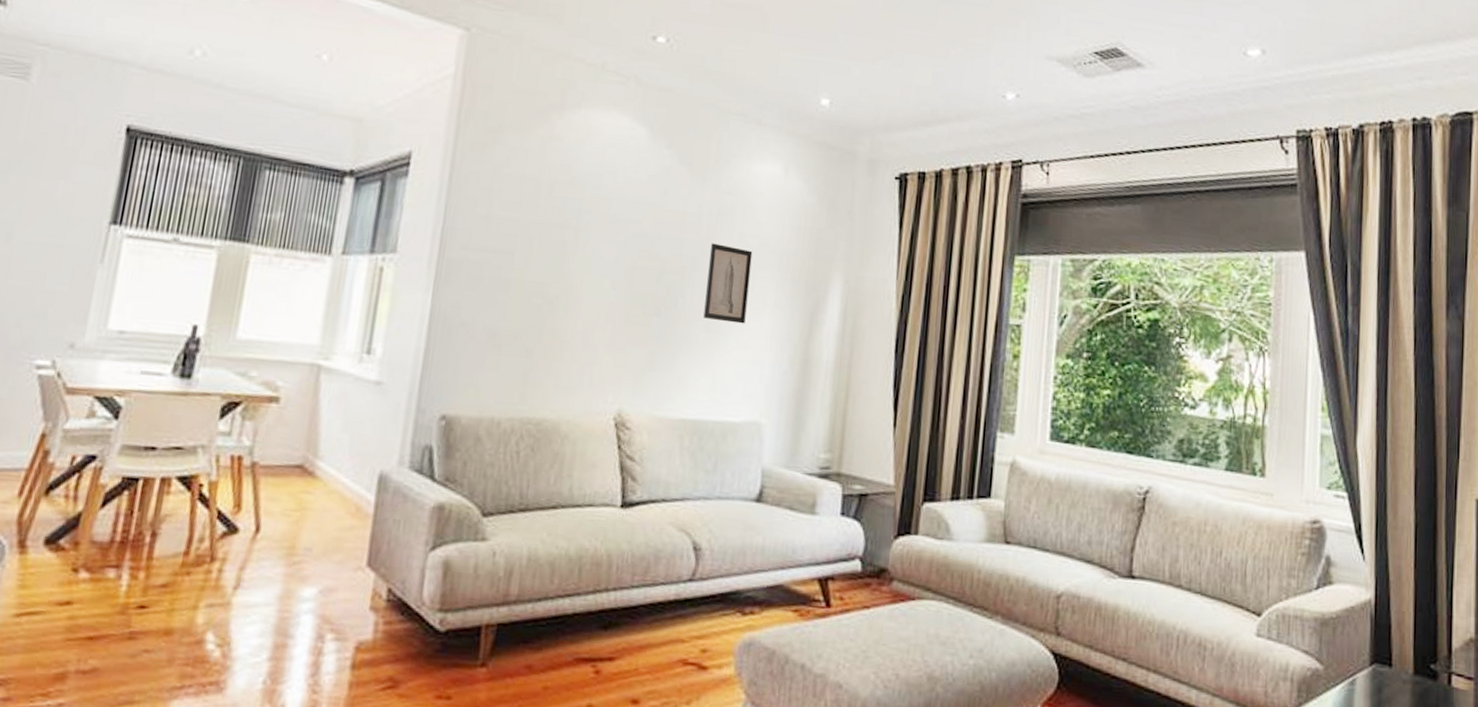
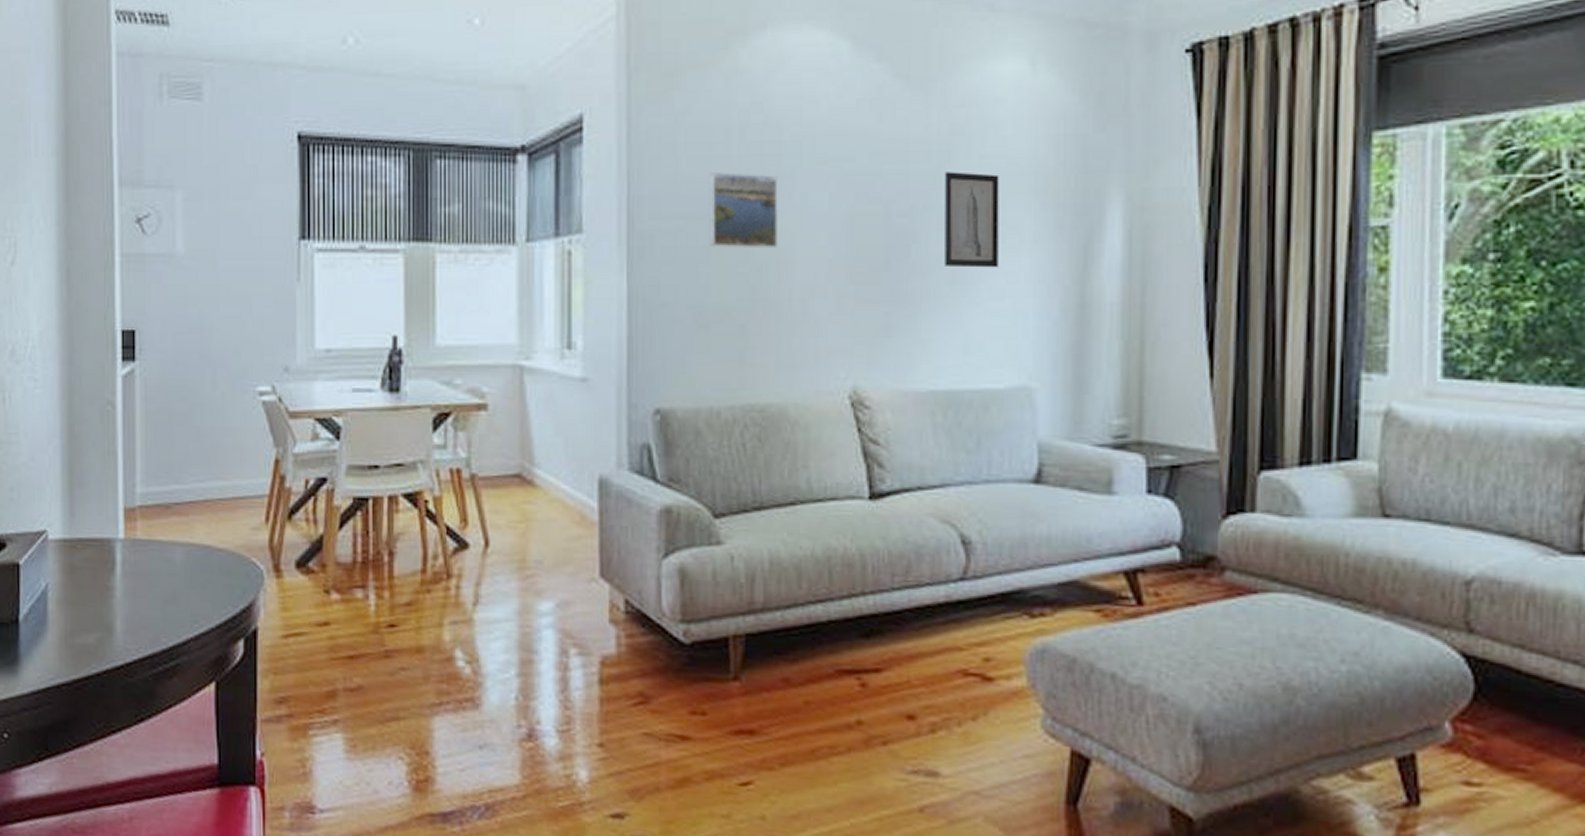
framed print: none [510,217,576,287] -> present [710,172,778,249]

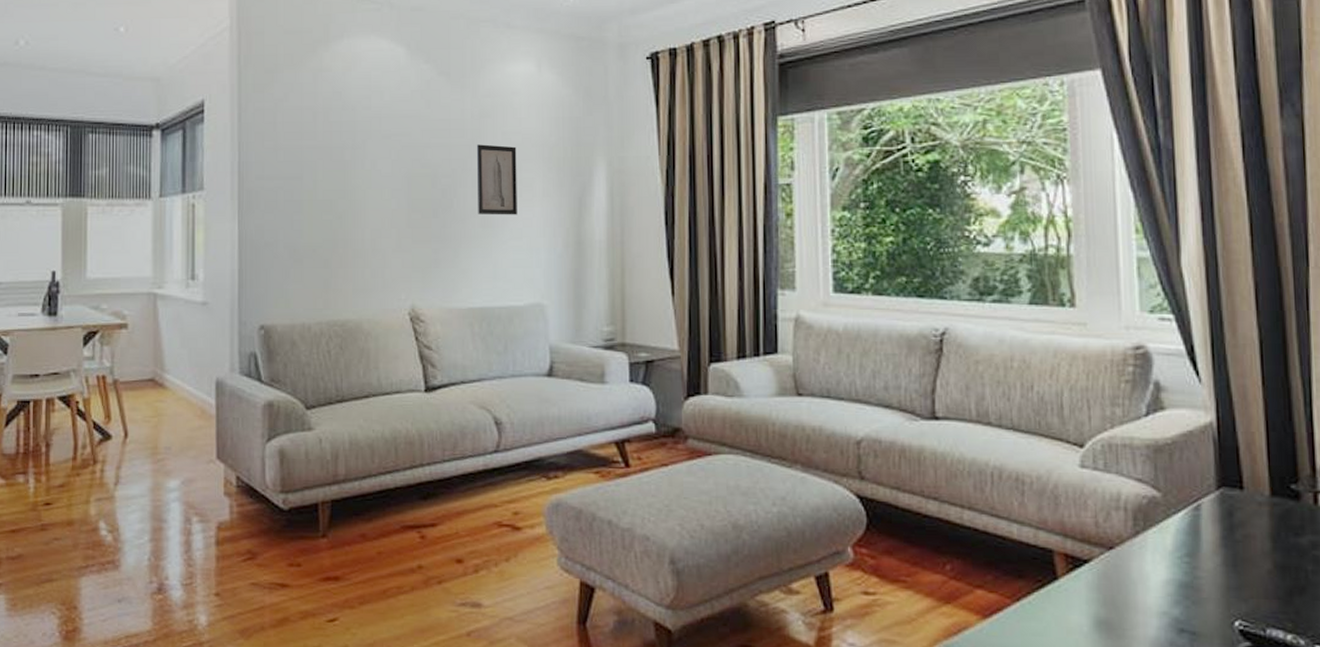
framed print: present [710,172,778,249] -> none [302,144,353,202]

